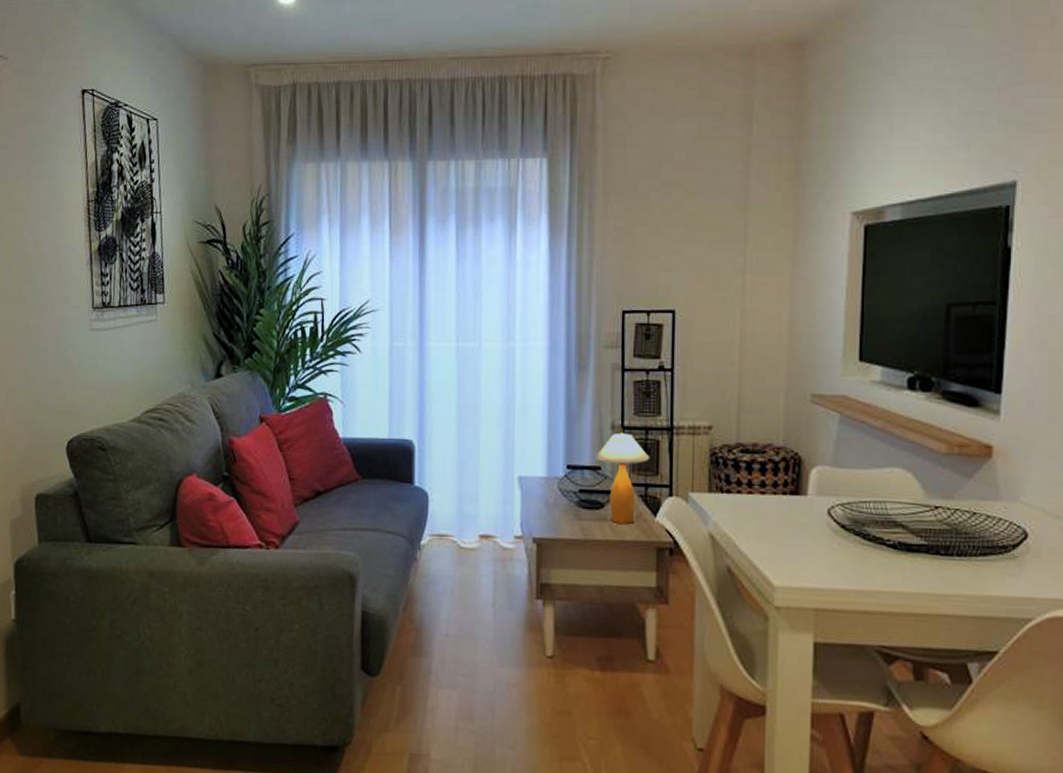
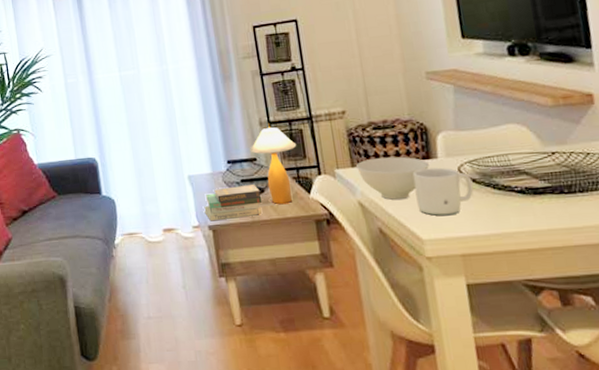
books: none [531,496,600,534] -> present [204,185,262,222]
bowl: none [713,485,796,537] -> present [355,156,429,200]
mug: none [775,505,841,563] -> present [412,167,474,216]

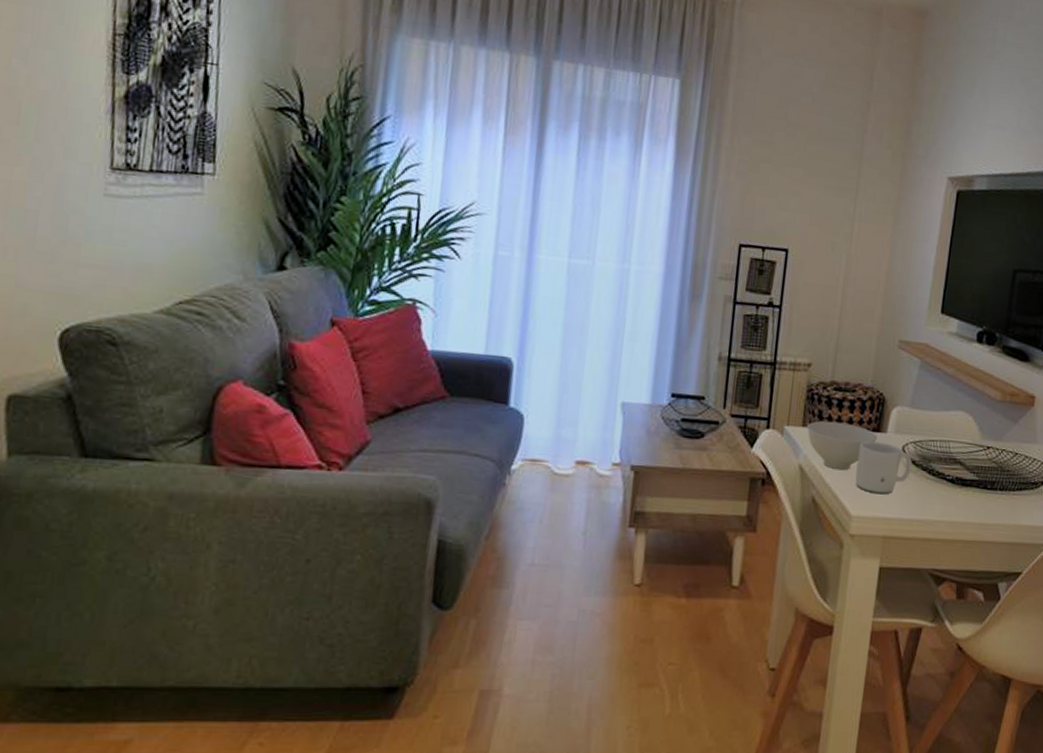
books: present [204,185,262,222] -> none [630,424,700,463]
table lamp: present [250,123,297,205] -> none [700,360,753,455]

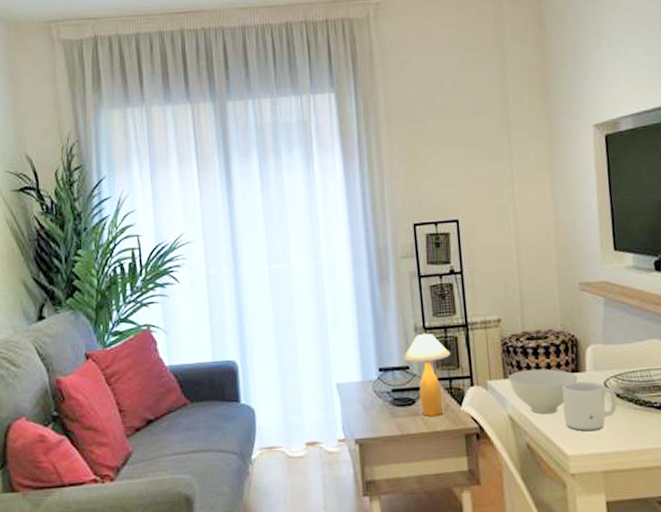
table lamp: none [700,360,753,455] -> present [403,329,451,417]

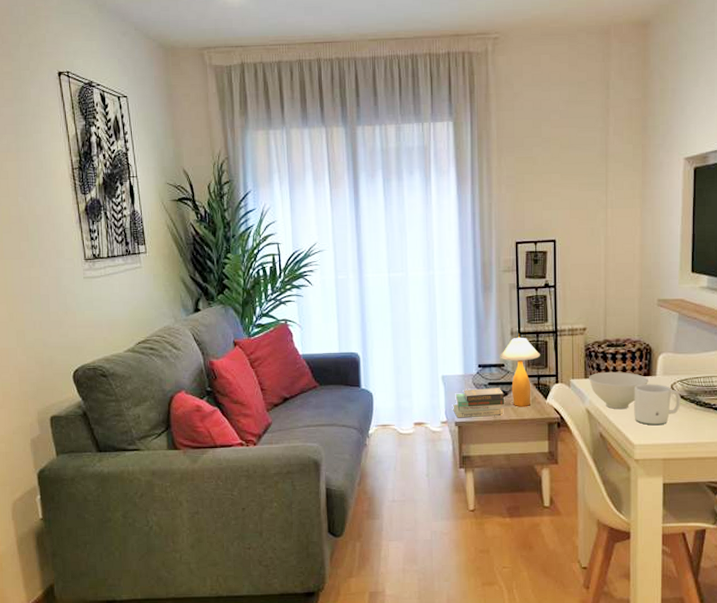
books: none [351,395,413,435] -> present [453,388,505,418]

